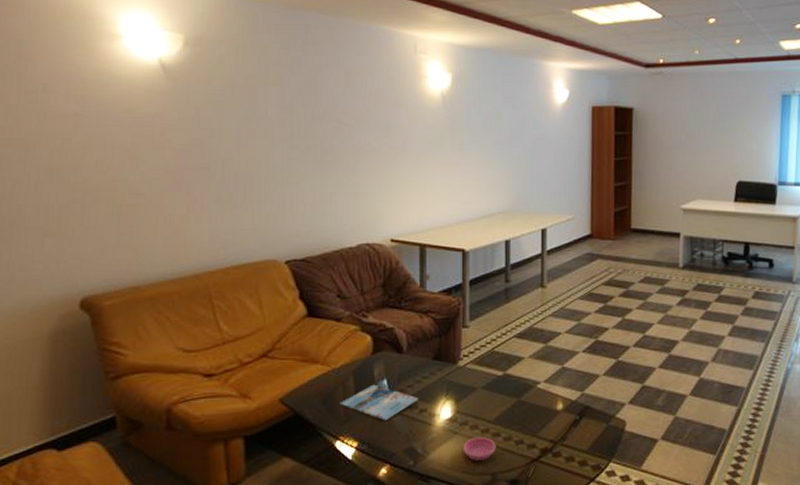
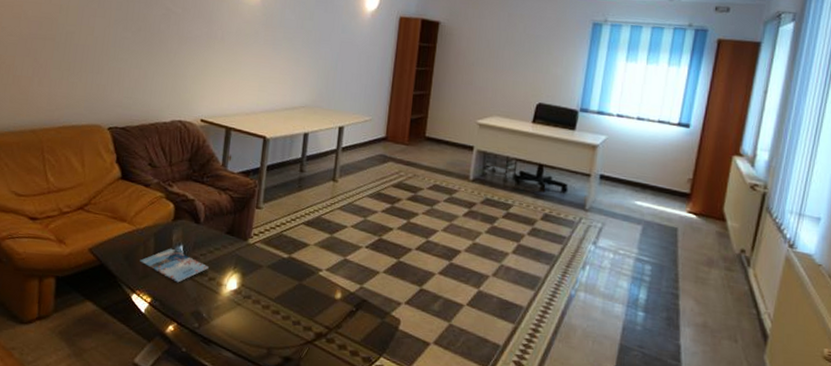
saucer: present [463,437,496,461] -> none [243,311,275,335]

